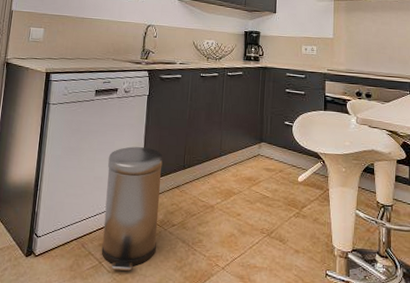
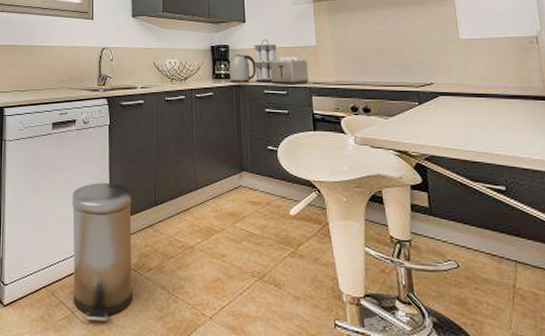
kettle: none [259,40,282,66] -> present [228,54,257,83]
spice rack: none [280,28,301,67] -> present [254,38,277,83]
toaster: none [293,48,325,70] -> present [270,60,309,85]

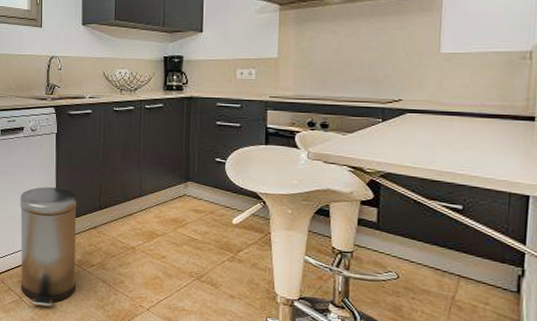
kettle: present [228,54,257,83] -> none [181,65,211,95]
spice rack: present [254,38,277,83] -> none [209,49,235,95]
toaster: present [270,60,309,85] -> none [225,72,266,98]

